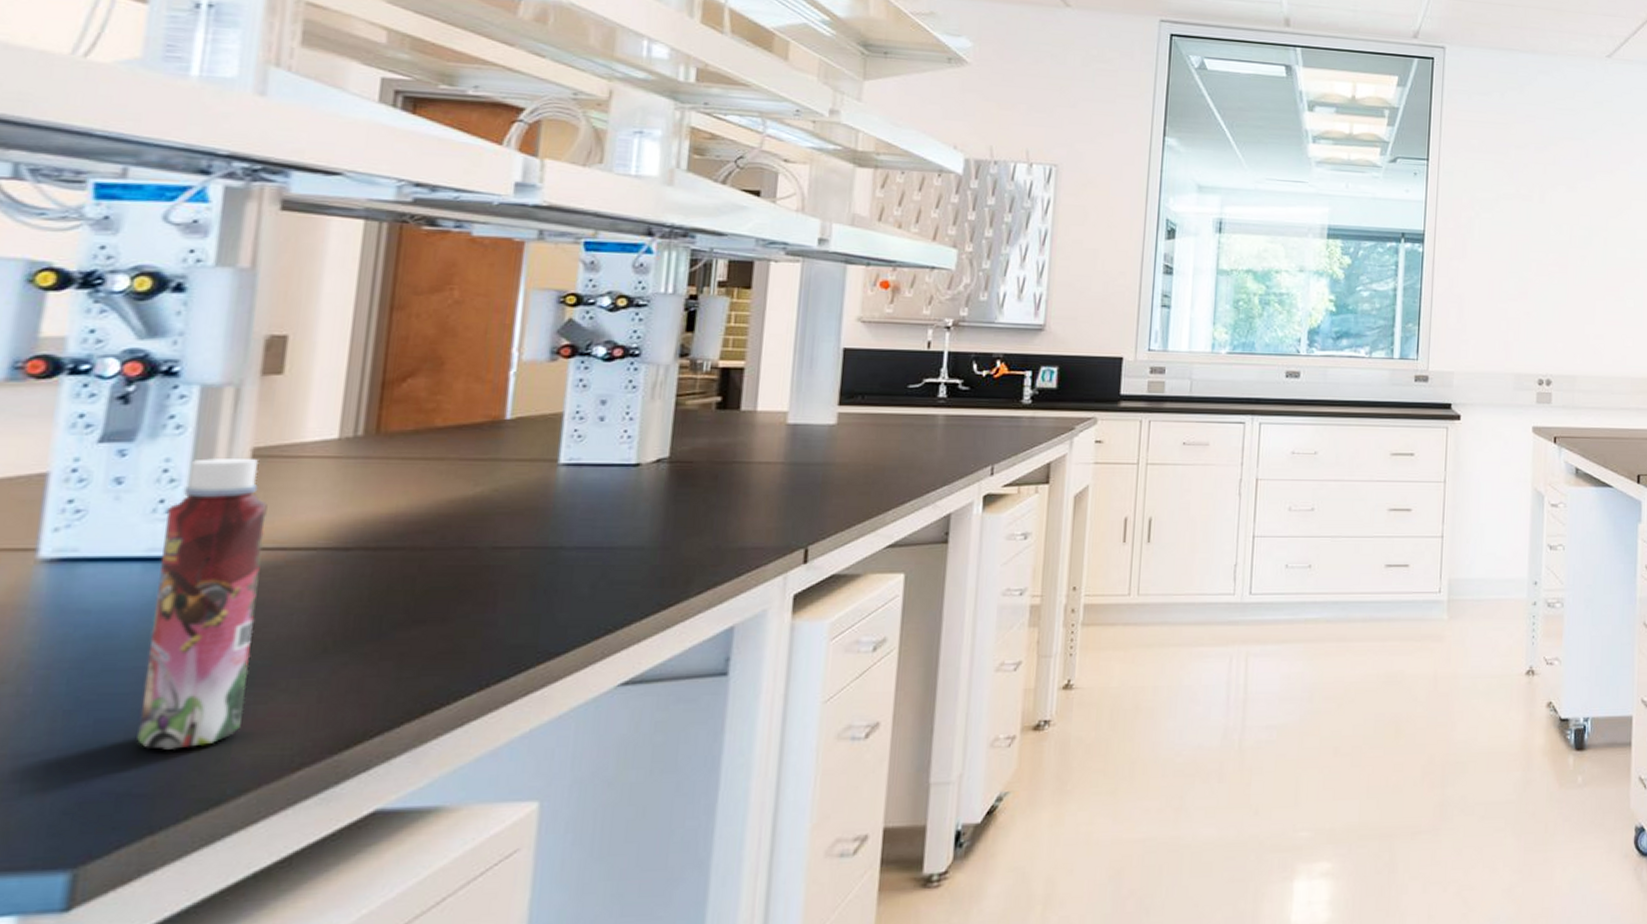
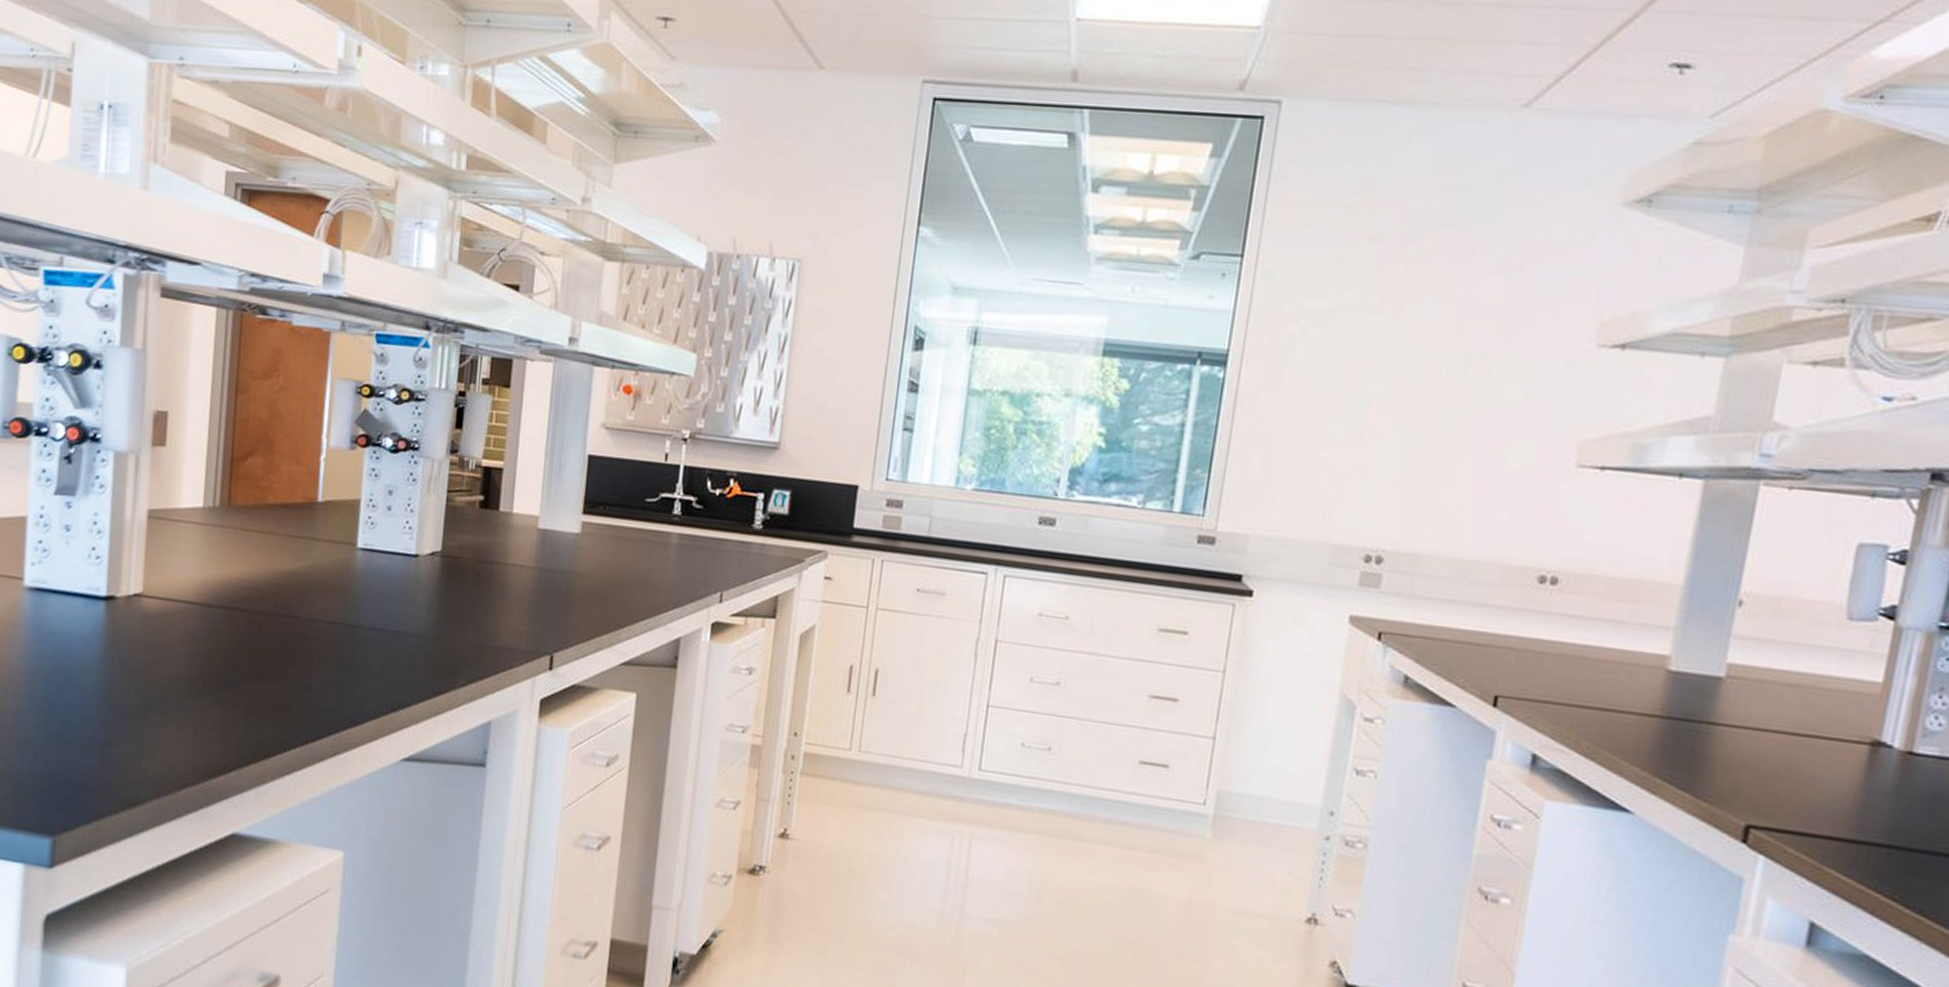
beverage bottle: present [137,457,268,750] -> none [86,515,159,756]

